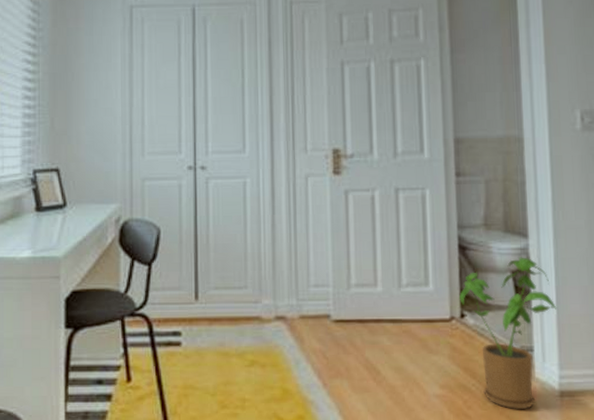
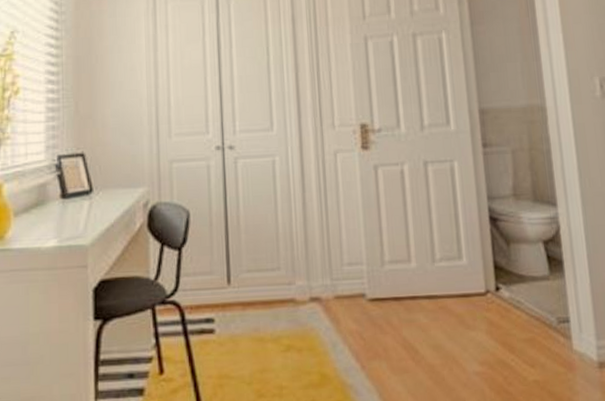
house plant: present [458,257,557,410] -> none [492,226,590,385]

